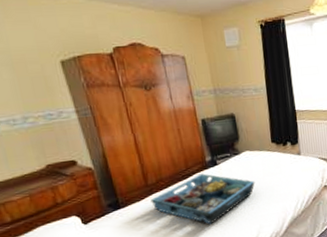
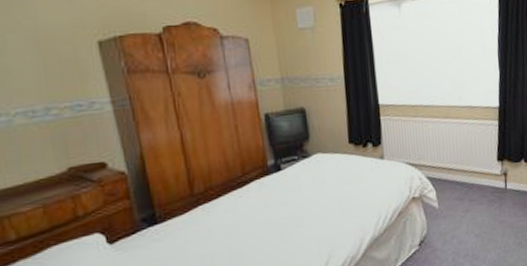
serving tray: present [150,173,255,225] -> none [196,180,327,246]

